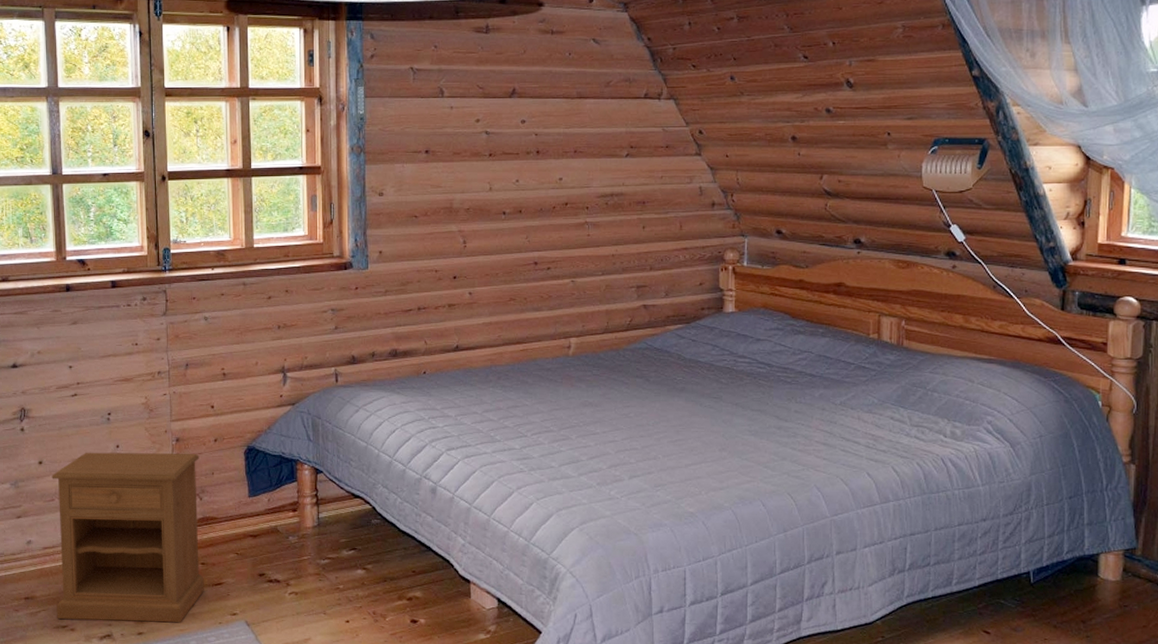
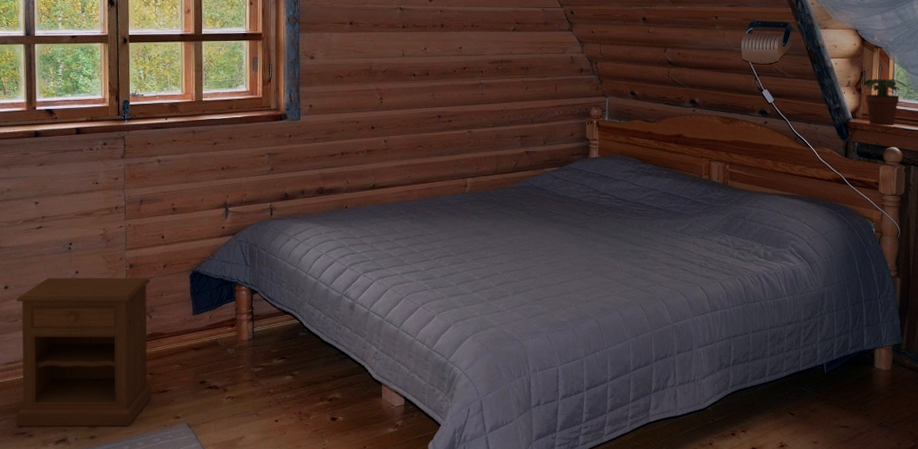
potted plant: none [1087,208,1148,270] -> present [863,78,907,126]

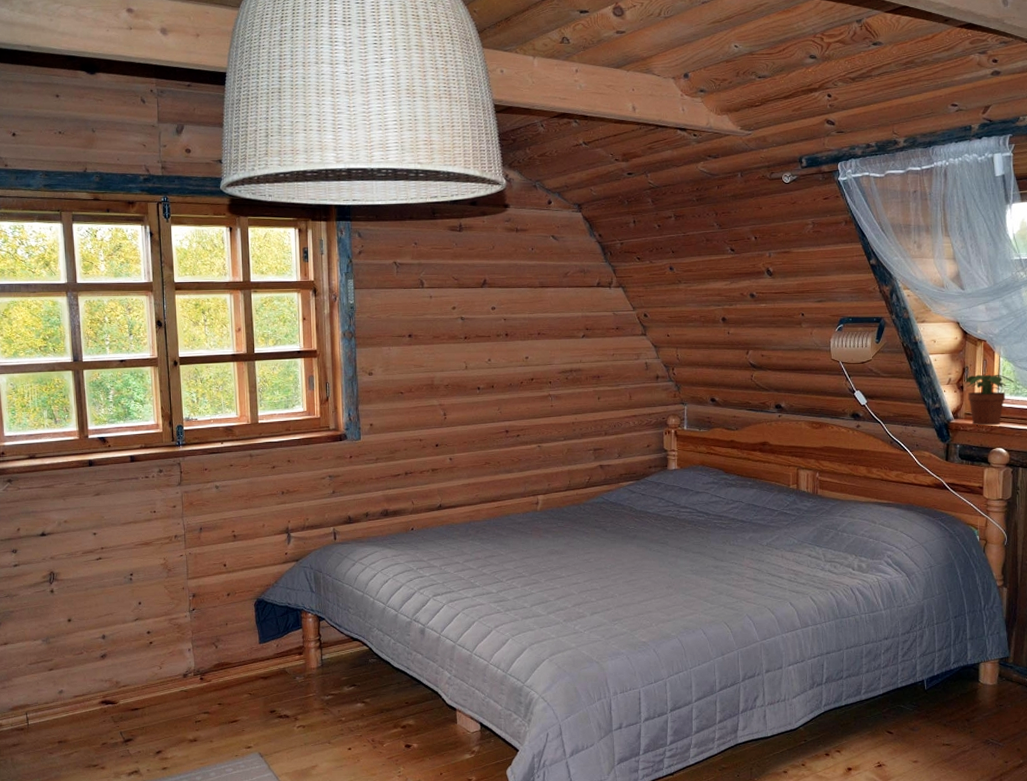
nightstand: present [16,277,151,427] -> none [80,607,221,759]

